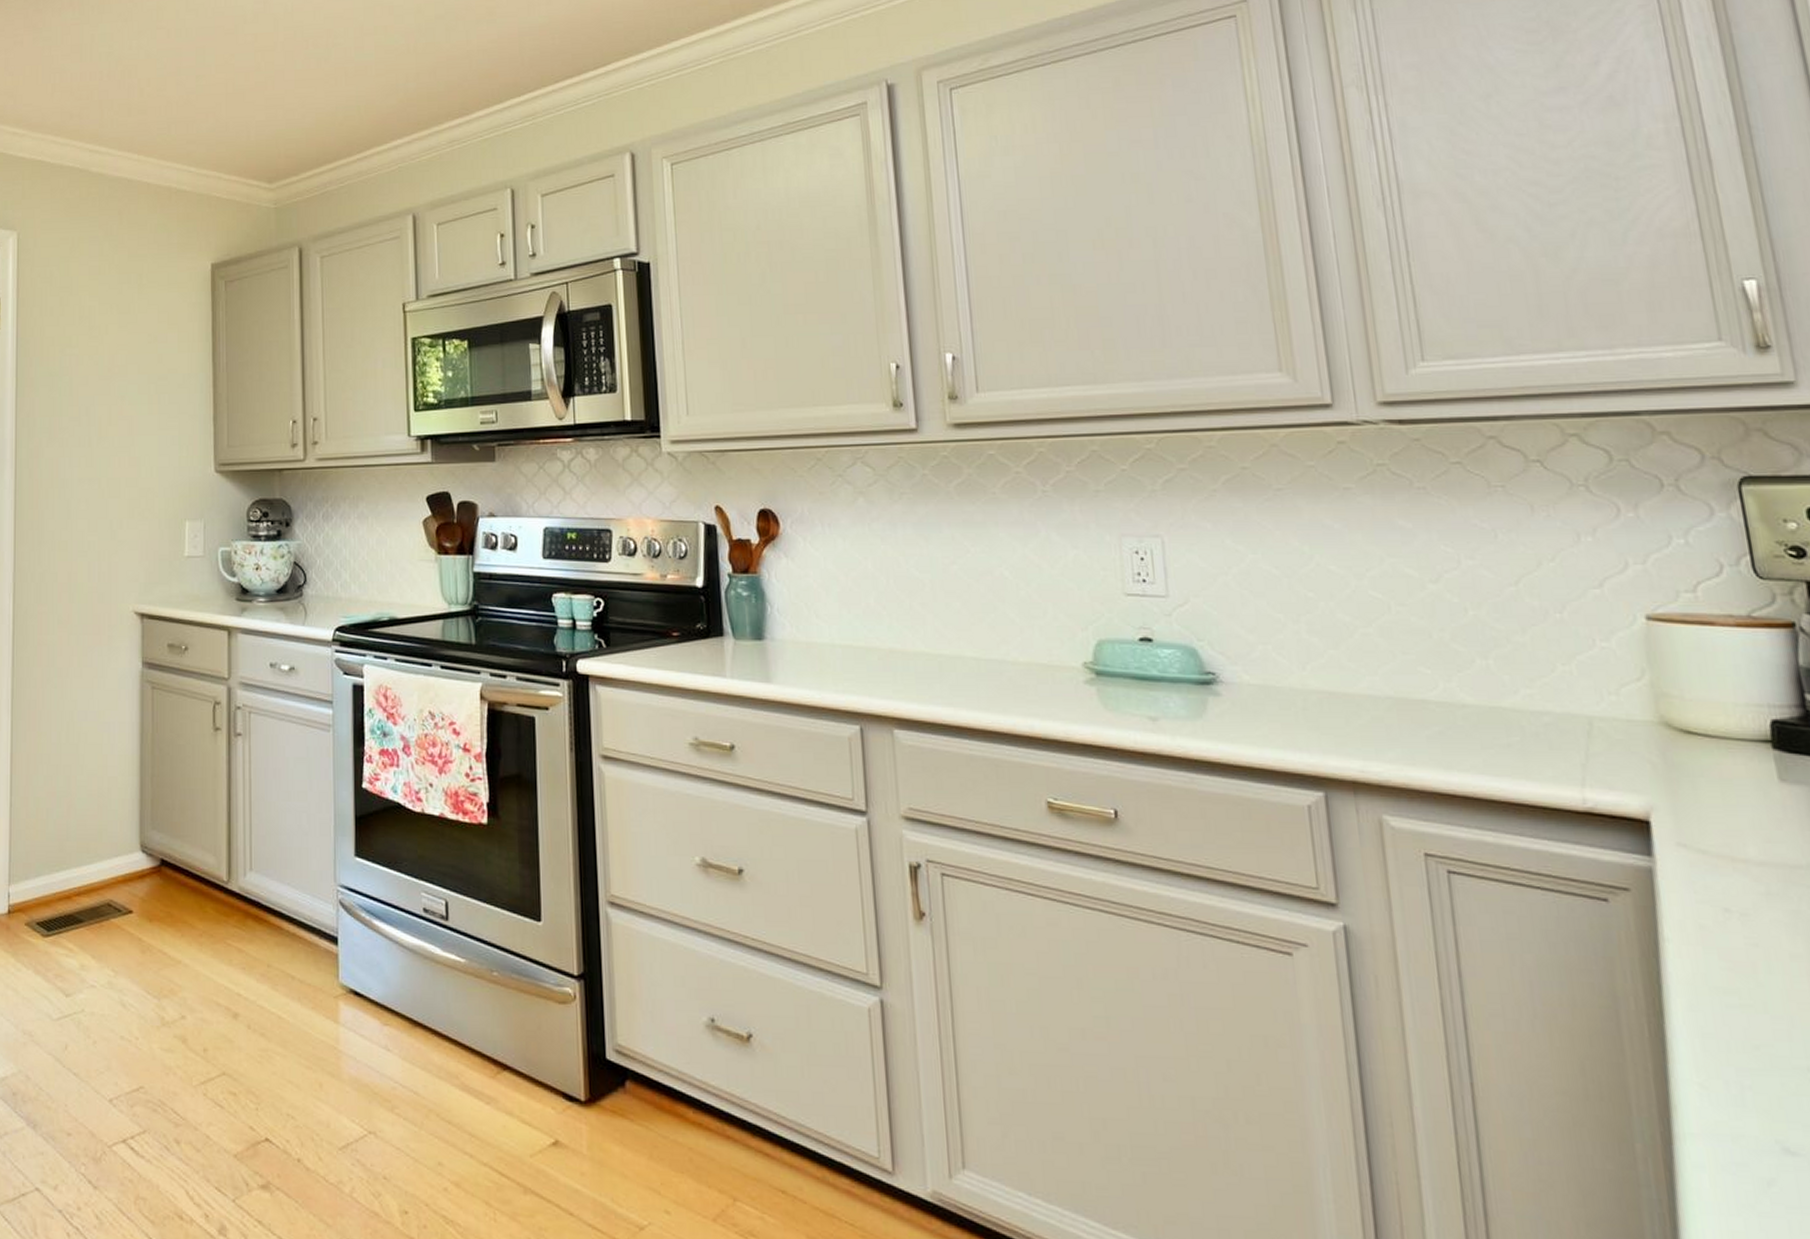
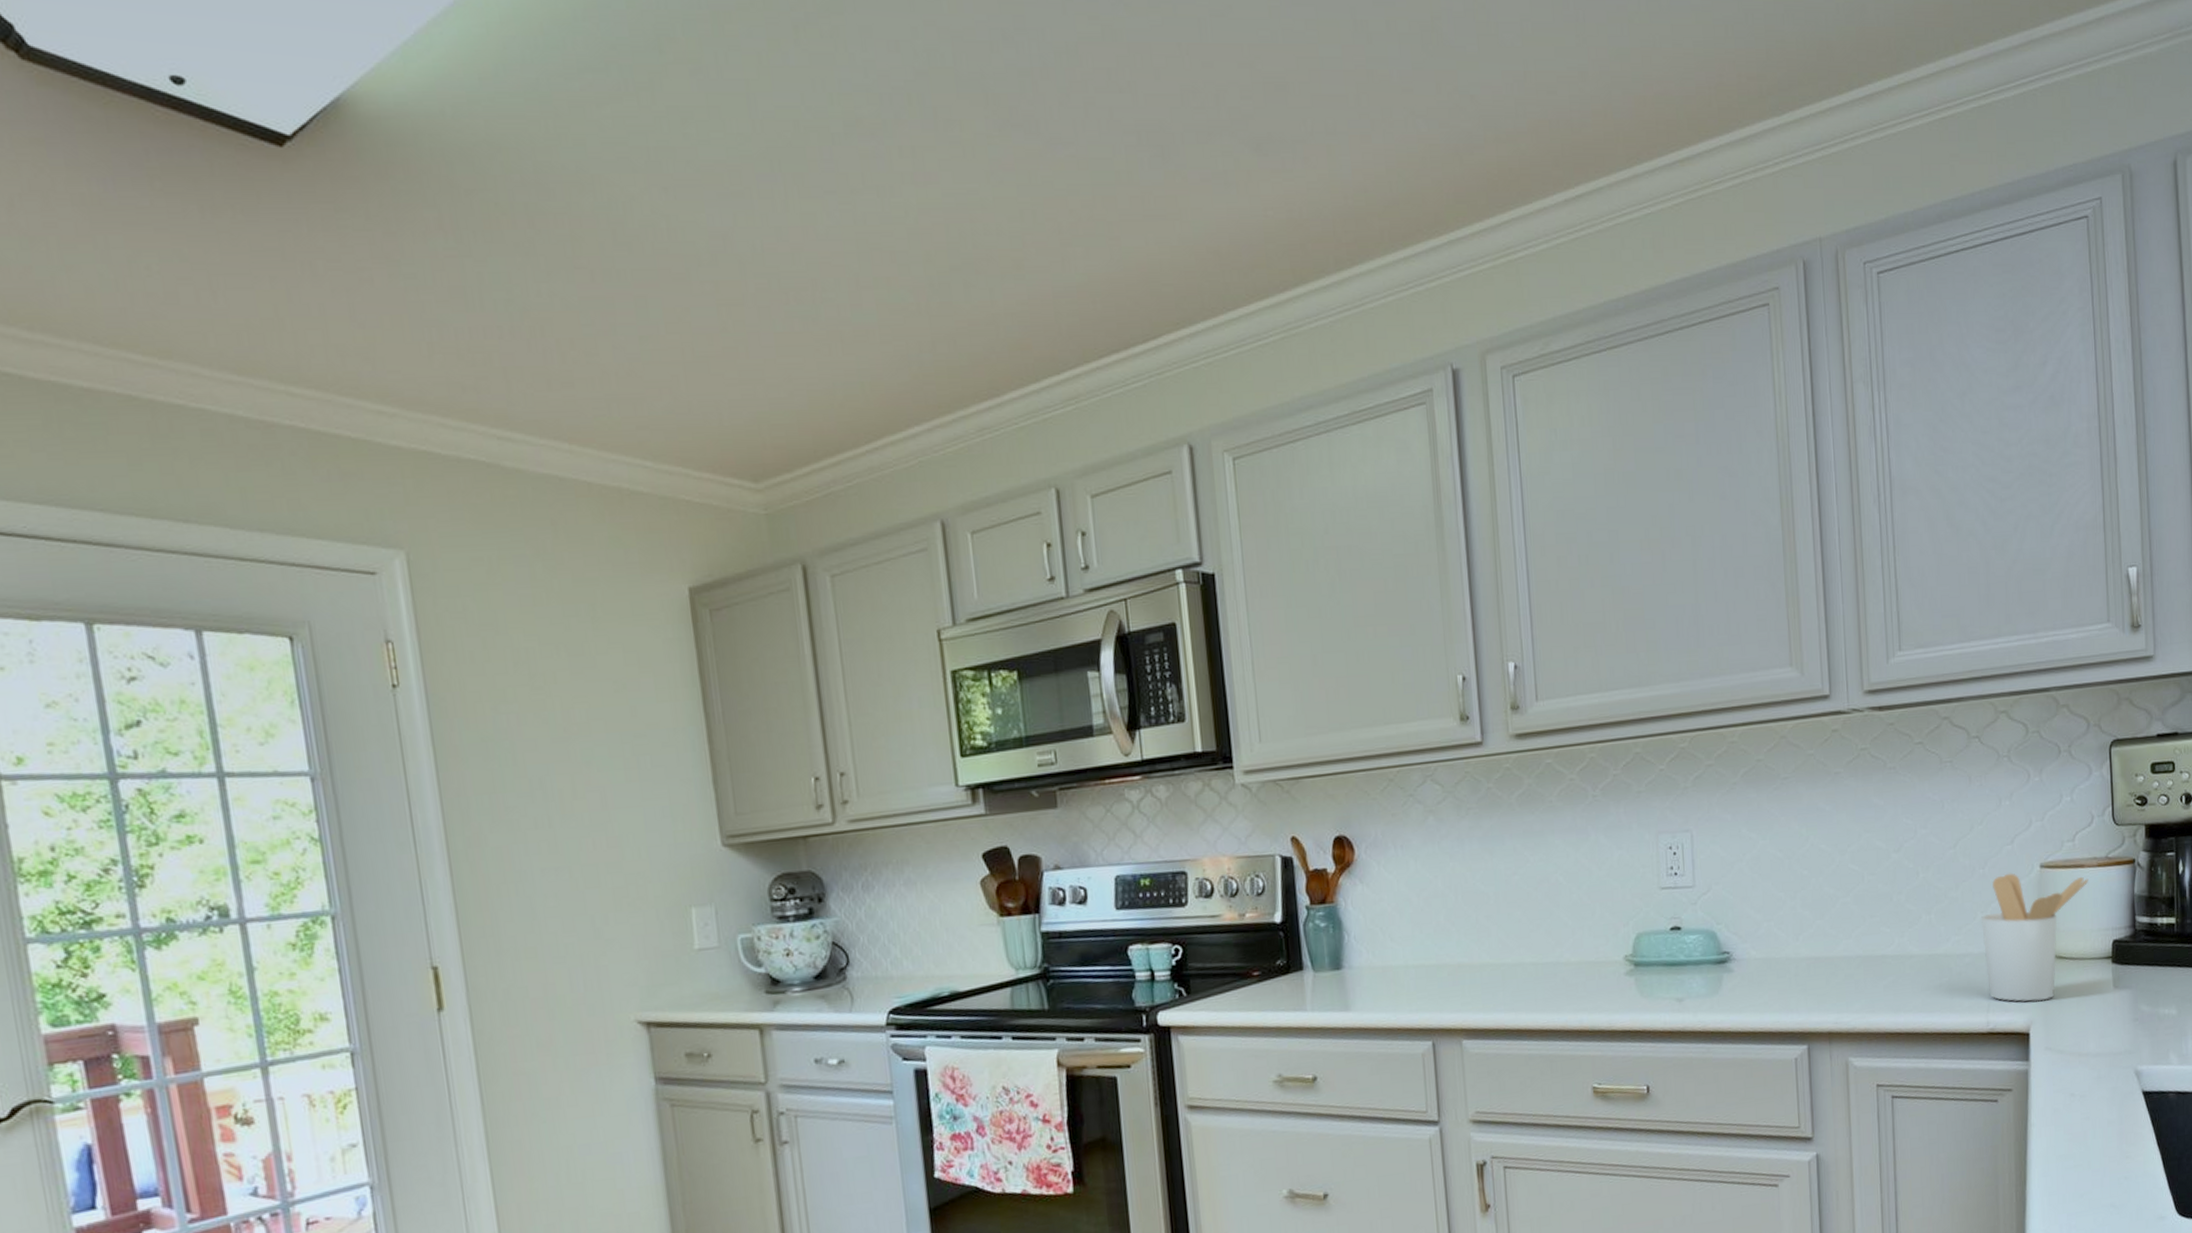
utensil holder: none [1562,622,1724,784] -> present [1980,873,2089,1002]

